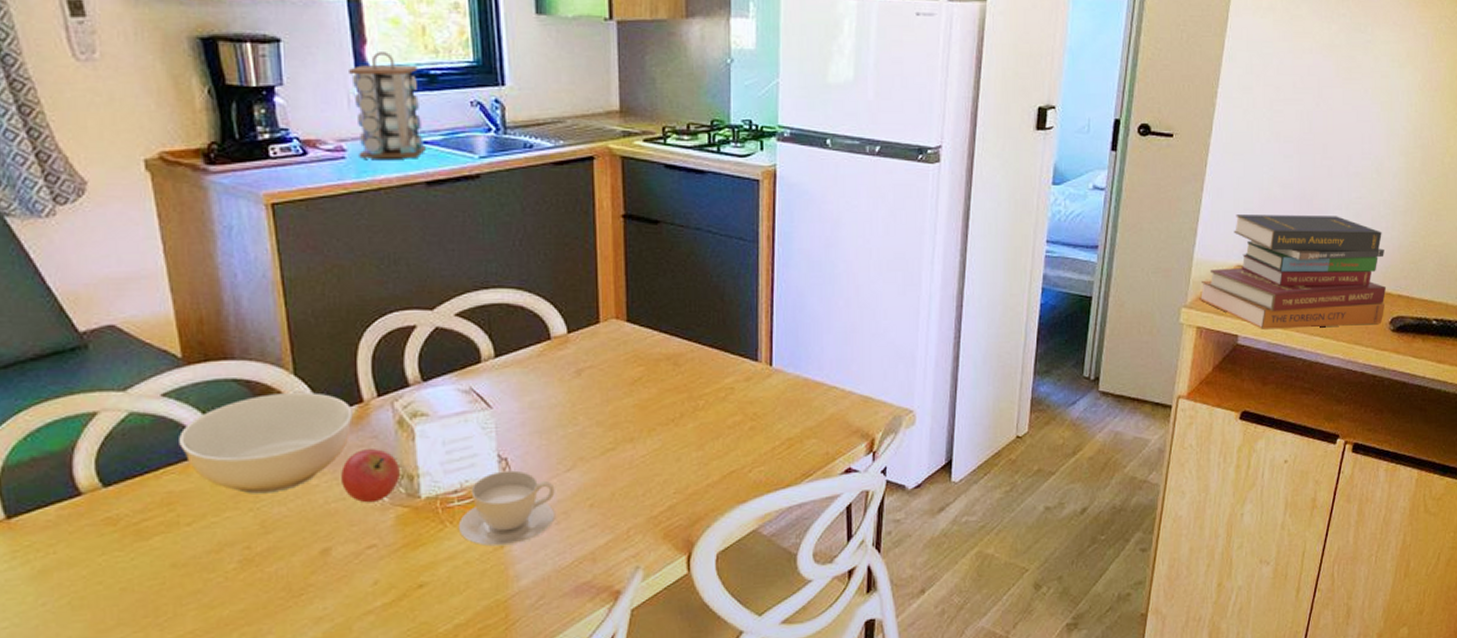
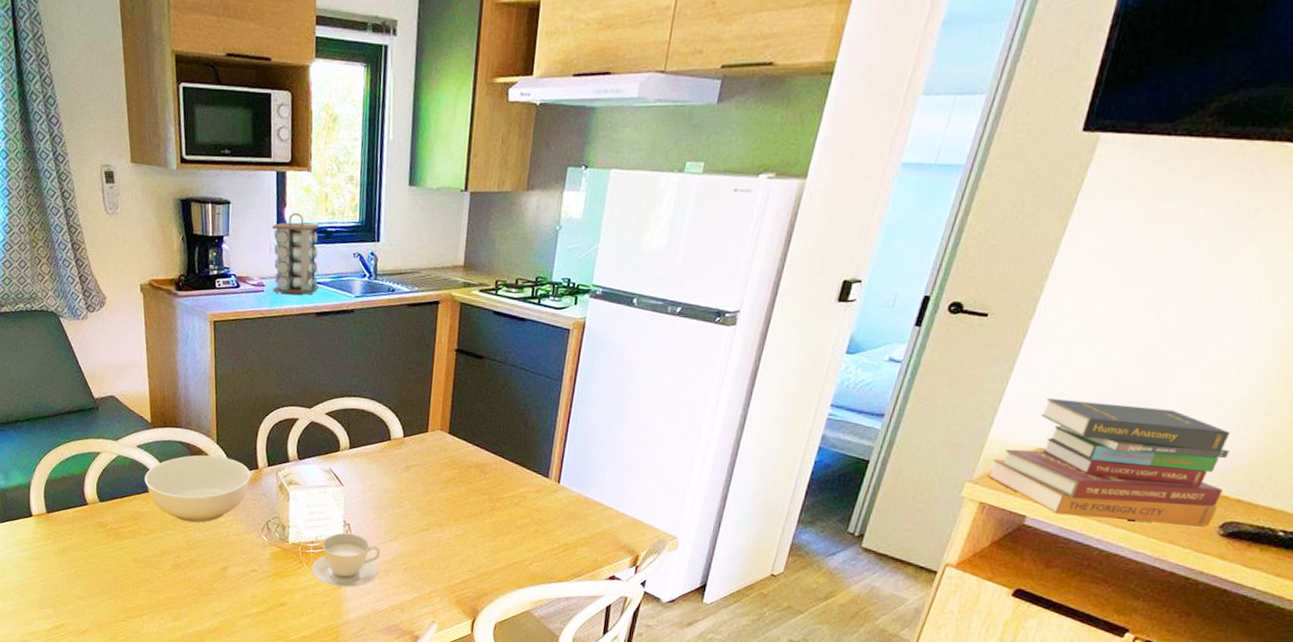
fruit: present [341,449,401,503] -> none [239,502,278,541]

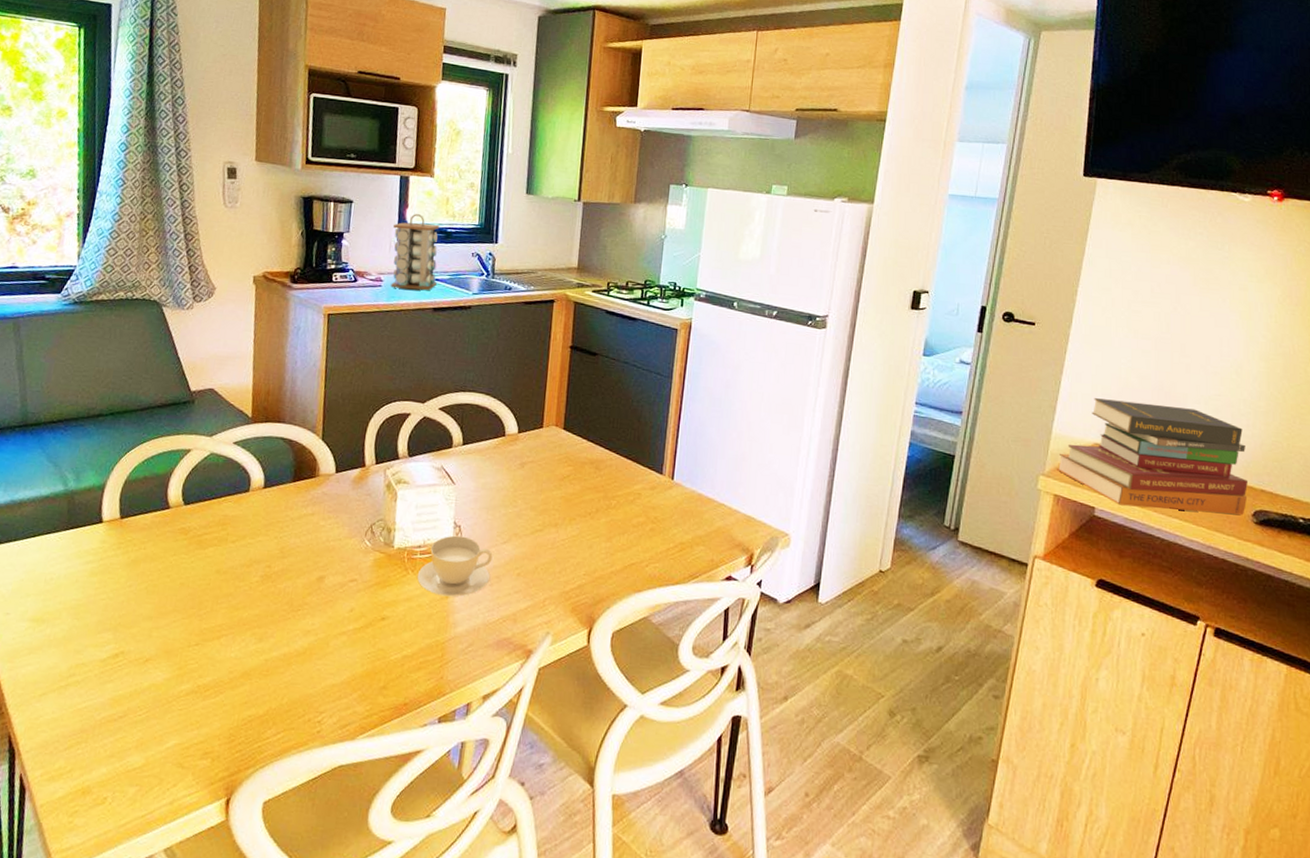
bowl: present [144,455,251,523] -> none [238,452,357,527]

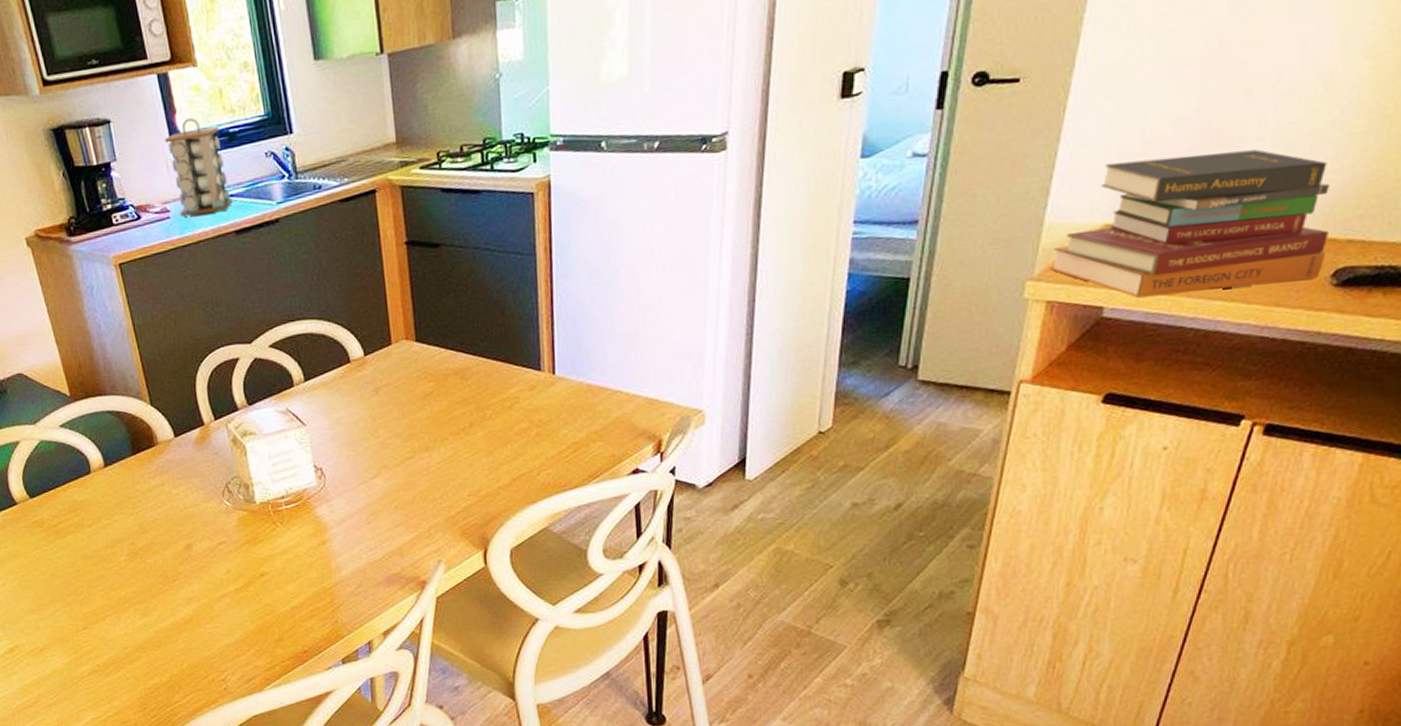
teacup: present [417,535,493,597] -> none [287,478,366,543]

